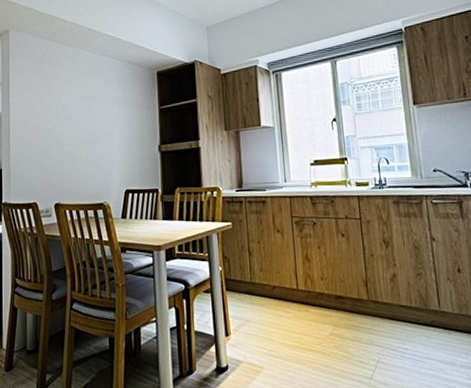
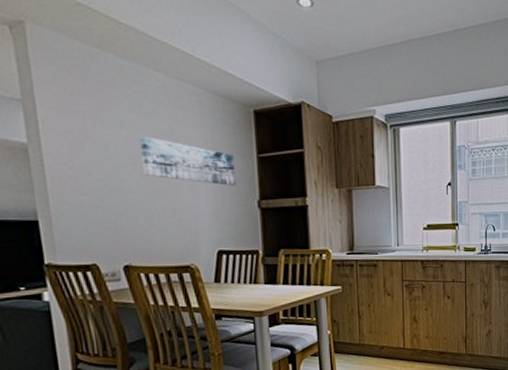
wall art: none [72,100,142,135] -> present [138,136,236,186]

